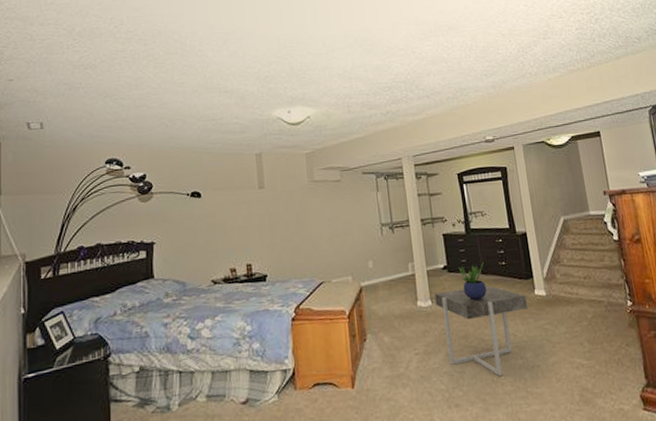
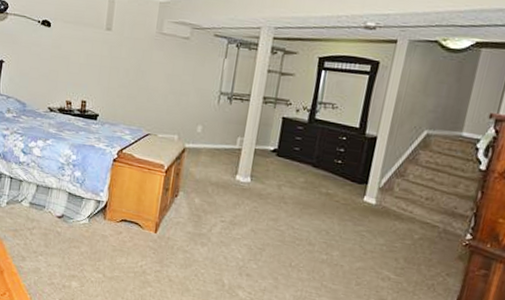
side table: present [434,285,528,376] -> none [252,172,353,263]
potted plant: present [458,261,487,300] -> none [287,153,318,190]

